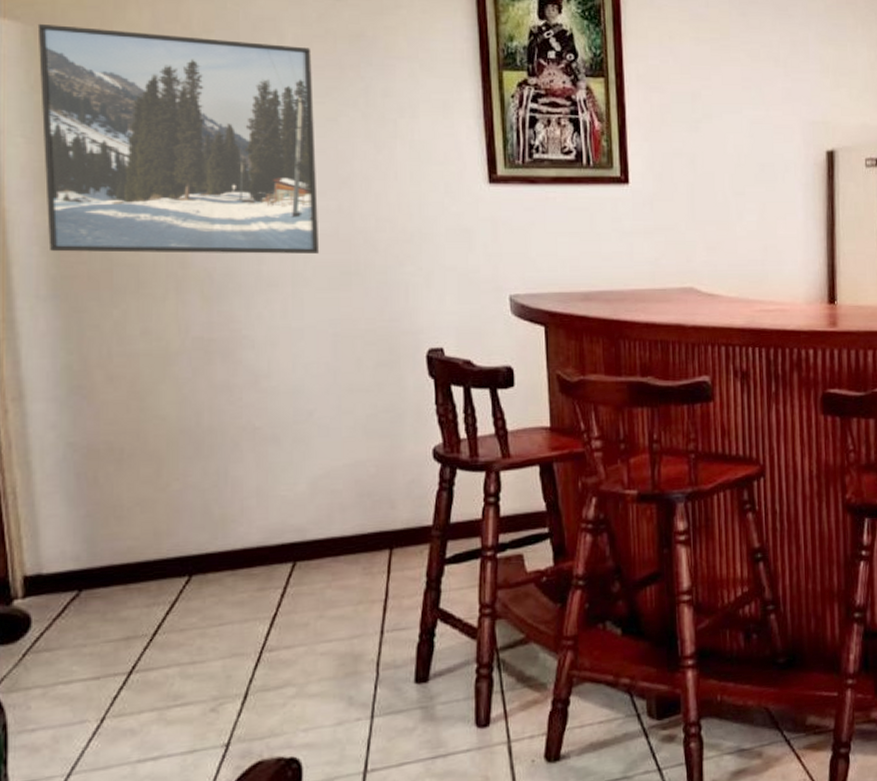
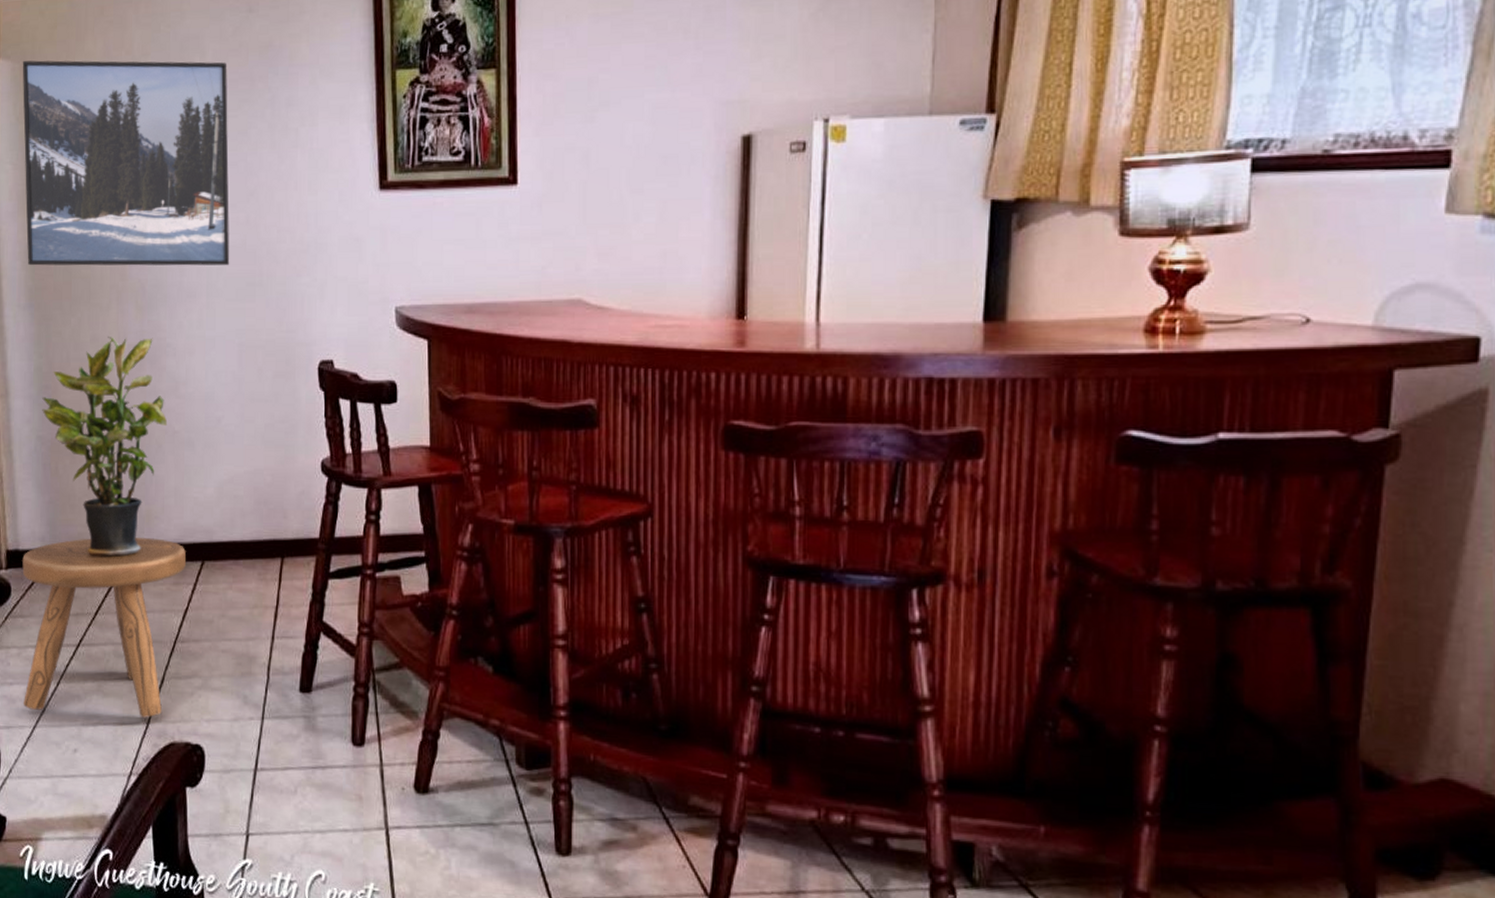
stool: none [47,543,272,756] -> present [22,538,186,718]
potted plant: none [73,329,246,572] -> present [42,337,168,558]

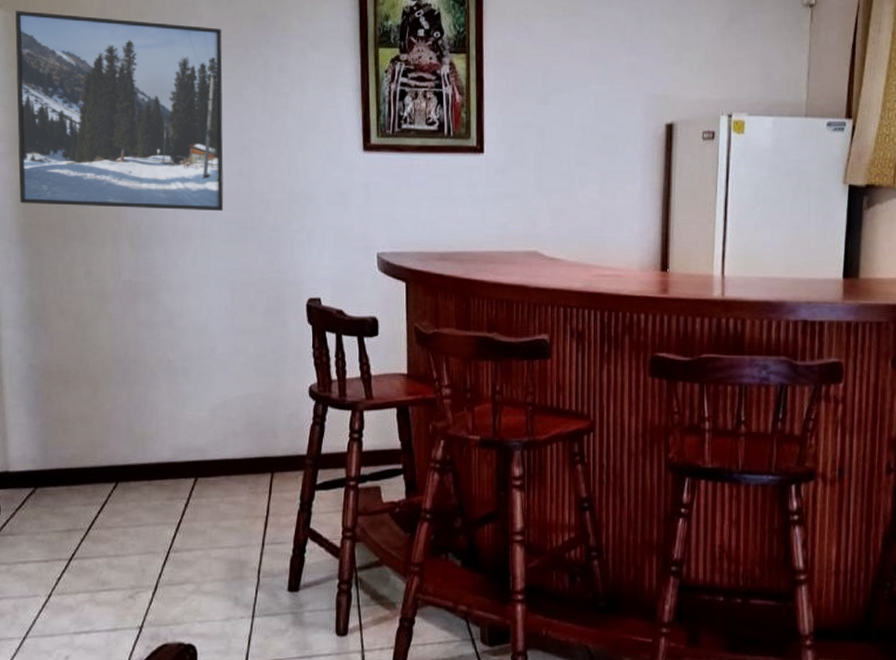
stool: present [22,538,186,718] -> none [12,458,179,623]
potted plant: present [42,337,168,558] -> none [34,273,162,477]

